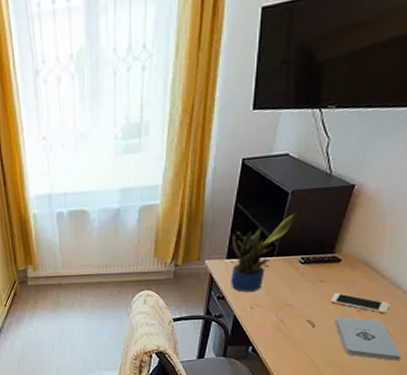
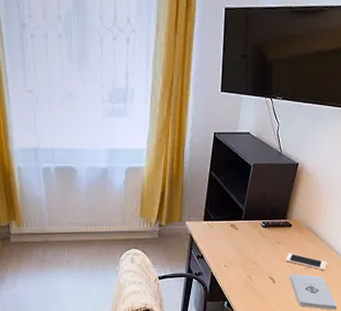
potted plant: present [231,213,297,292] -> none [208,183,258,252]

